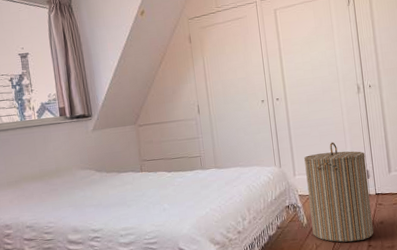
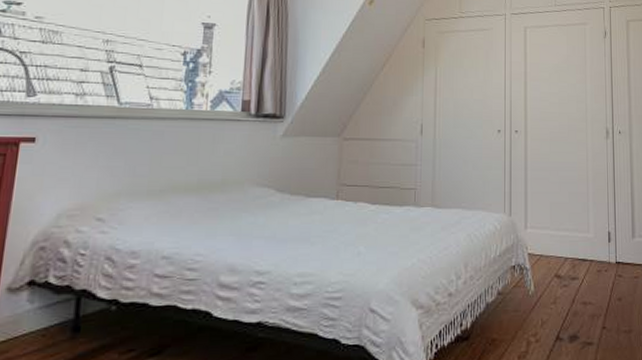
laundry hamper: present [304,142,374,243] -> none [539,192,610,321]

